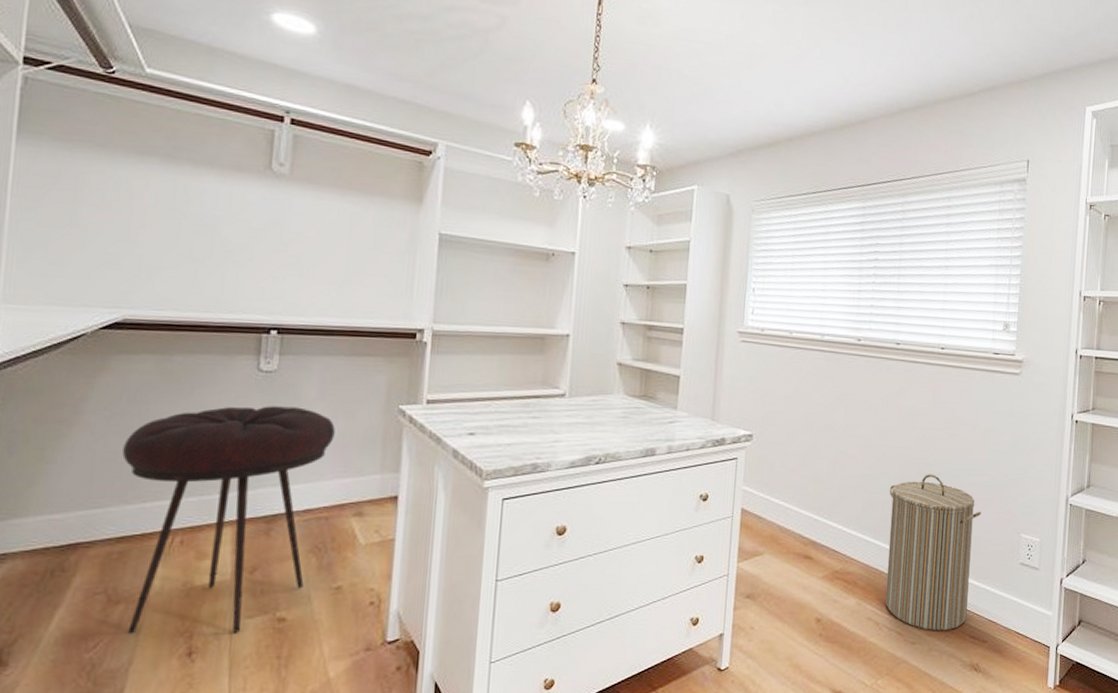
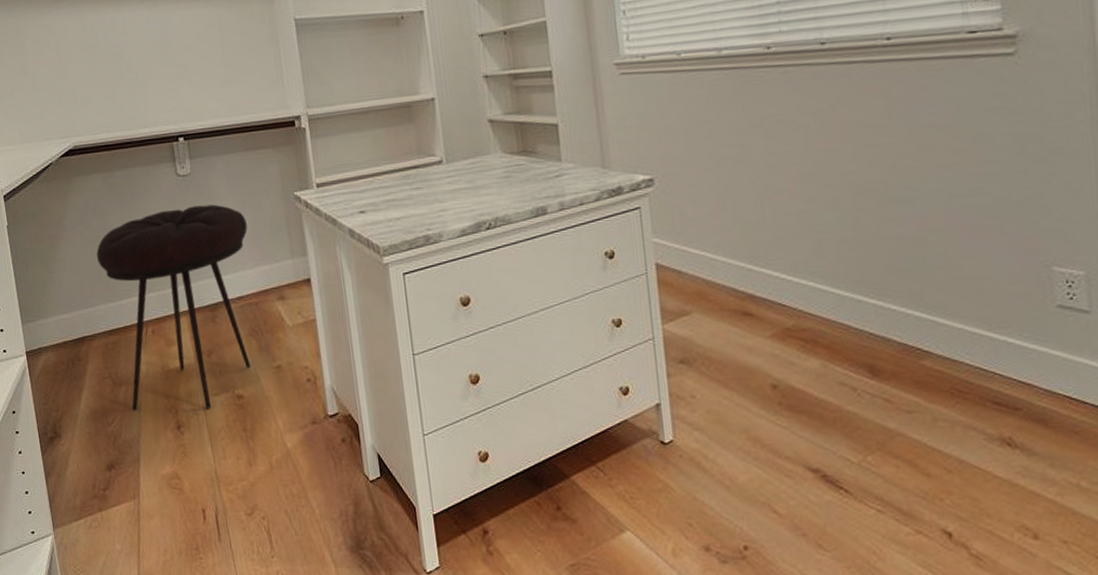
laundry hamper: present [885,474,982,631] -> none [842,200,984,397]

